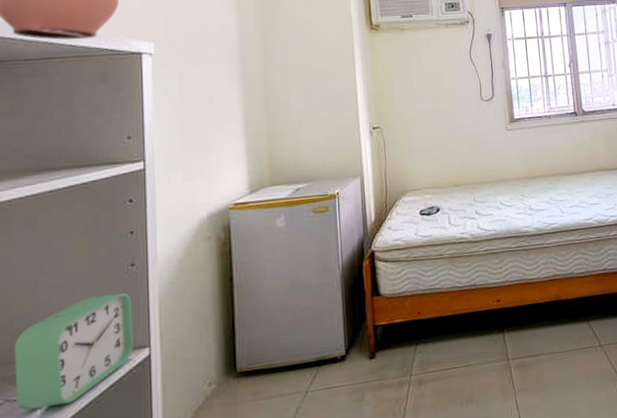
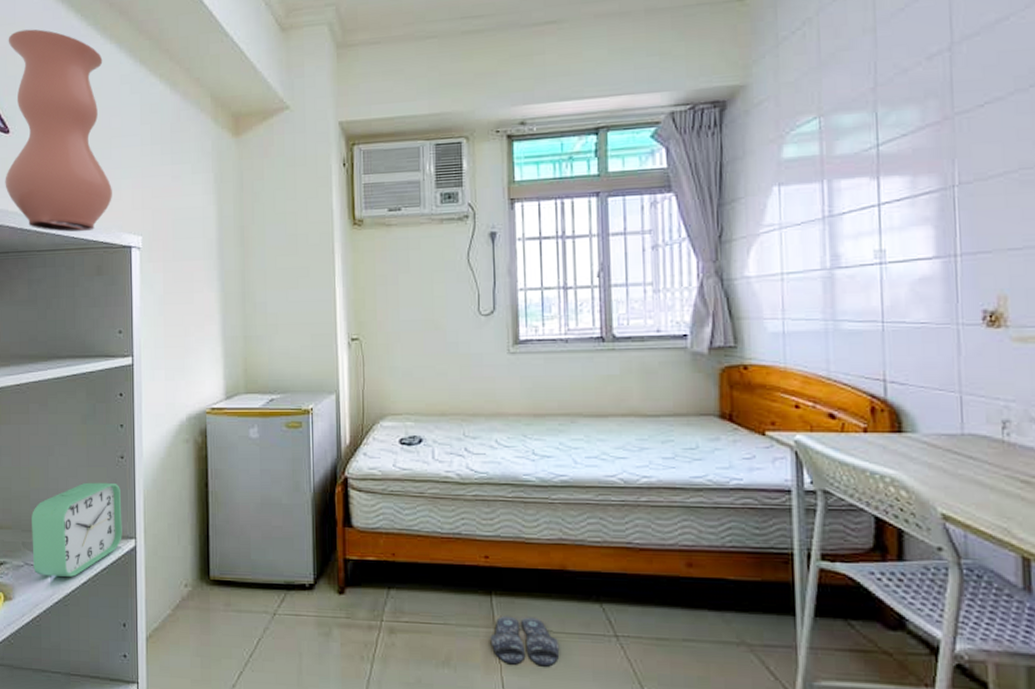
slippers: none [505,343,560,389] -> present [490,616,560,667]

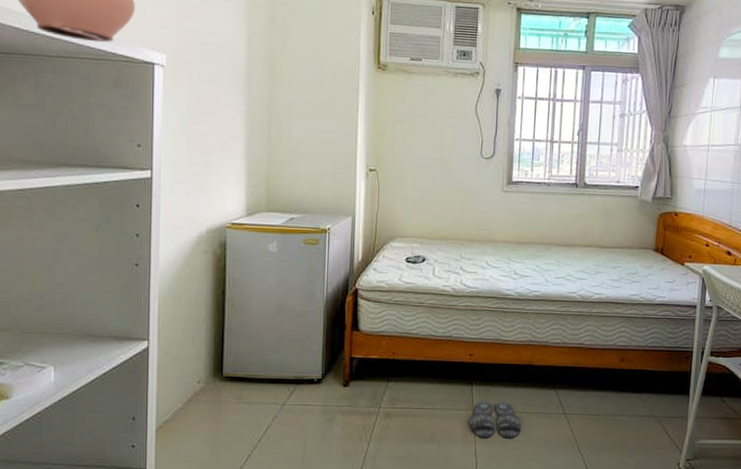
alarm clock: present [32,482,122,577] -> none [34,287,135,376]

